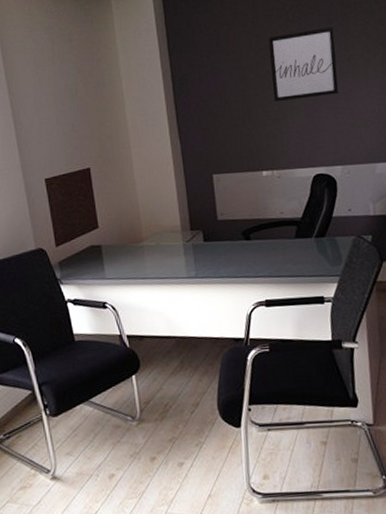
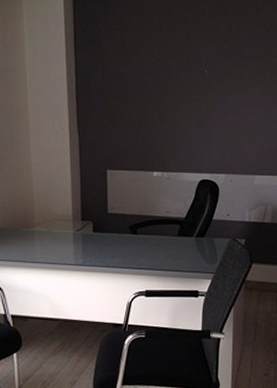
wall art: present [268,27,339,102] -> none [169,46,230,109]

